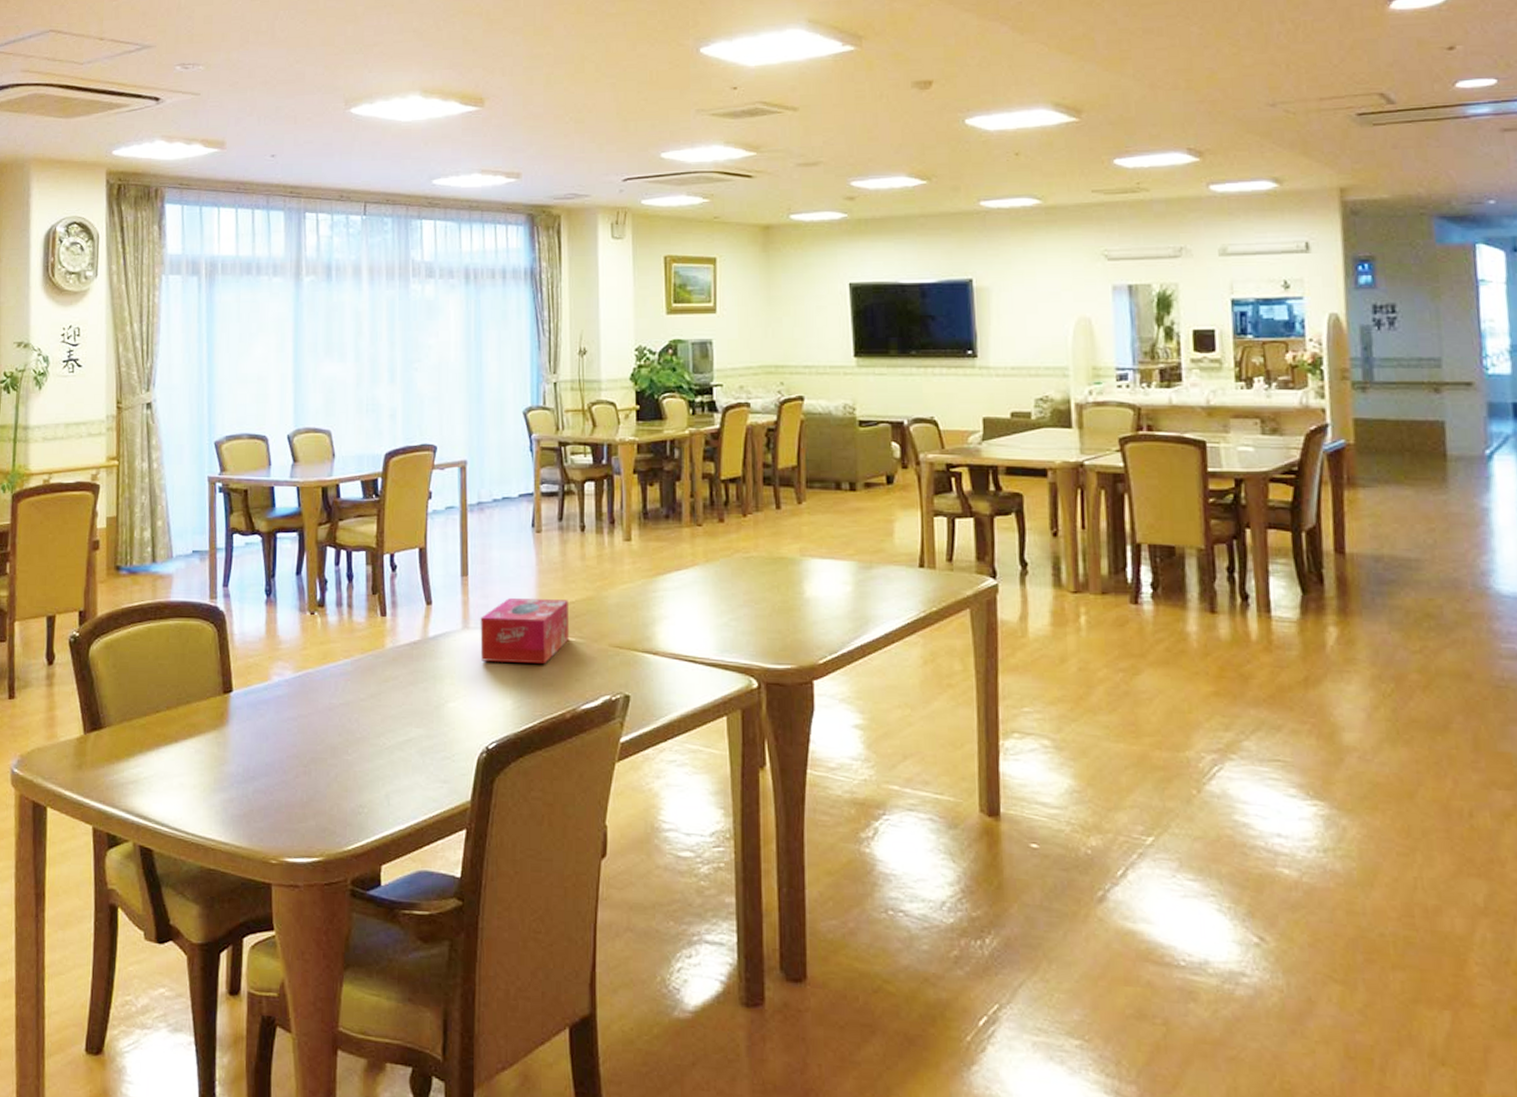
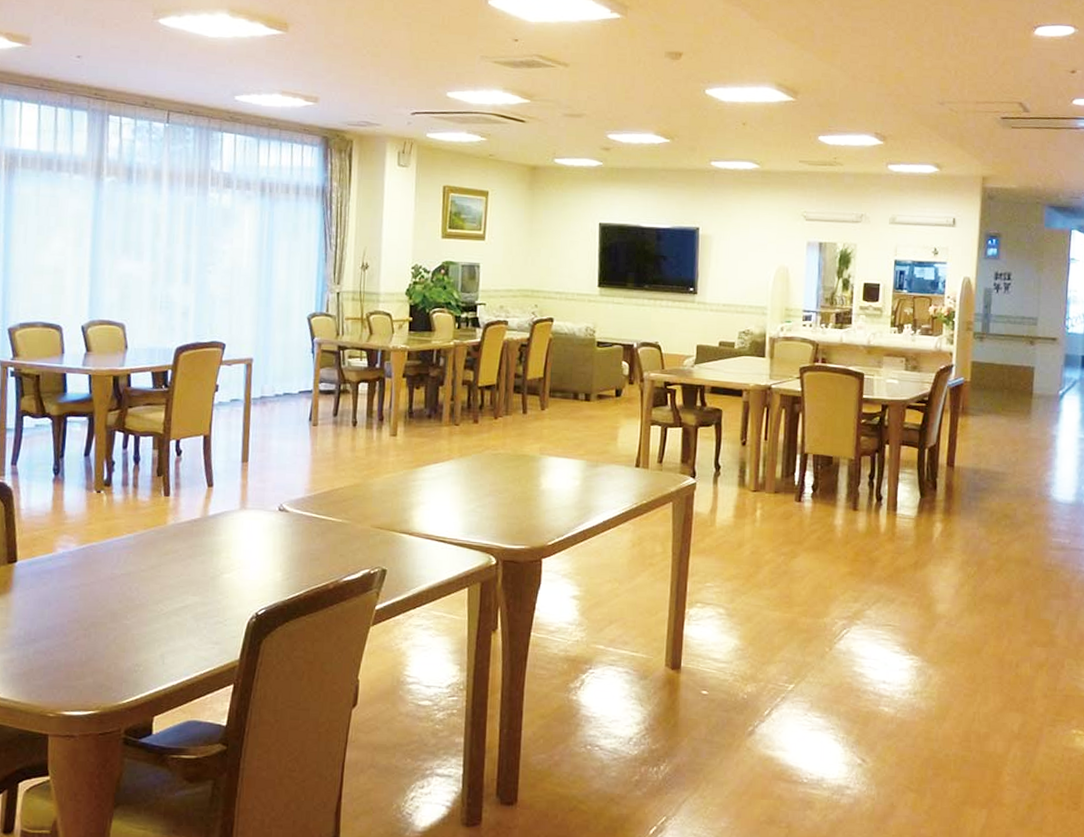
tissue box: present [480,598,570,664] -> none [256,483,338,541]

